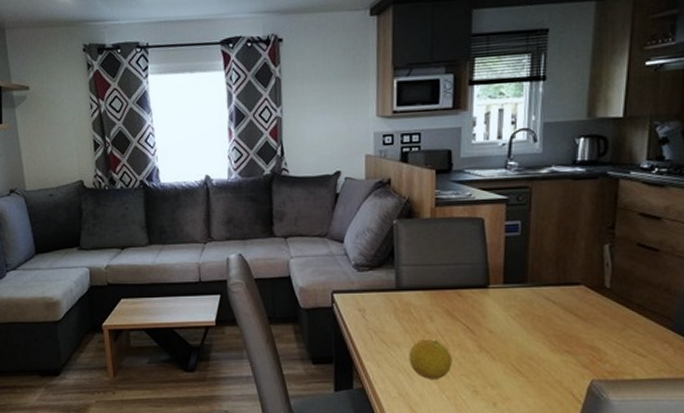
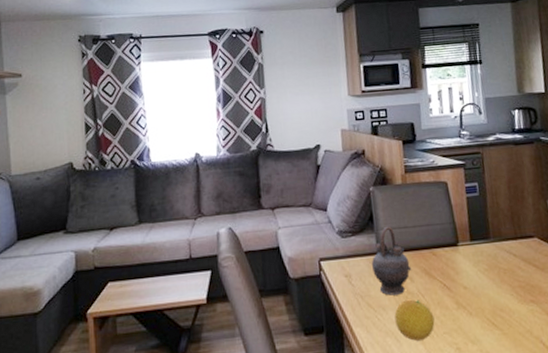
teapot: none [388,262,433,333] -> present [371,226,412,296]

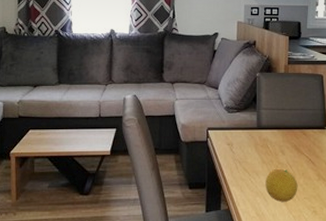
teapot: present [371,226,412,296] -> none [250,107,284,164]

